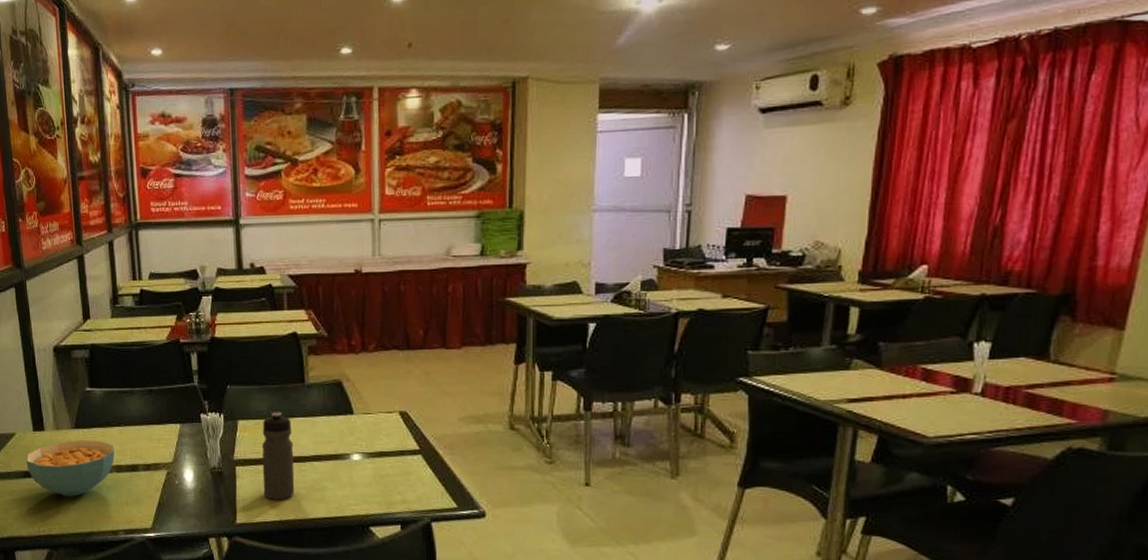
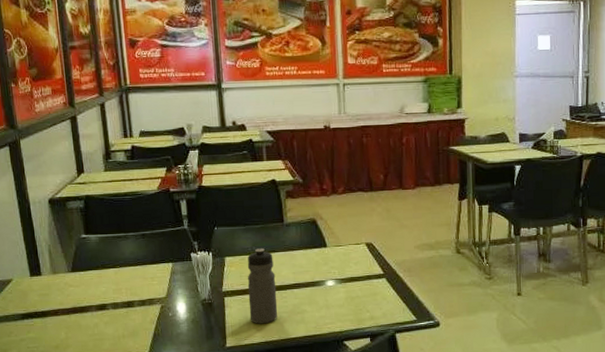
cereal bowl: present [26,440,115,497] -> none [23,281,111,334]

